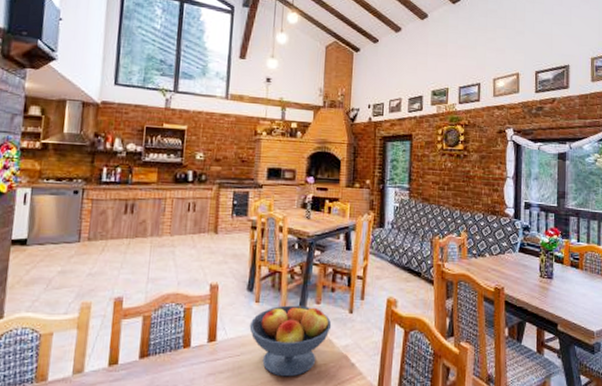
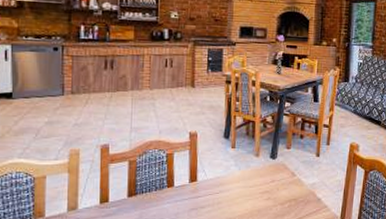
fruit bowl: present [249,304,332,377] -> none [226,149,301,210]

